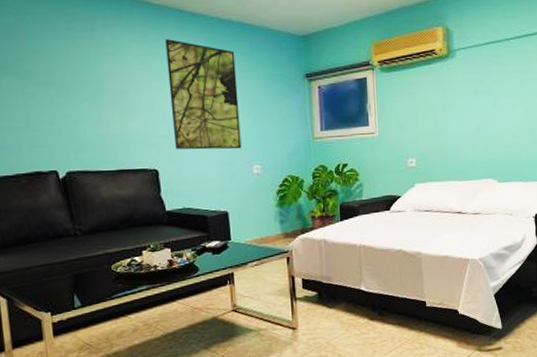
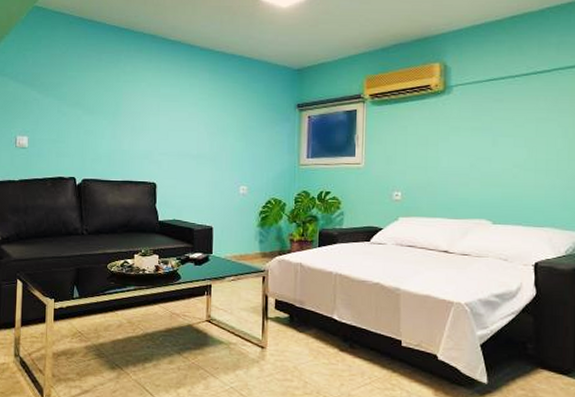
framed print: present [165,39,242,150] -> none [173,70,234,170]

